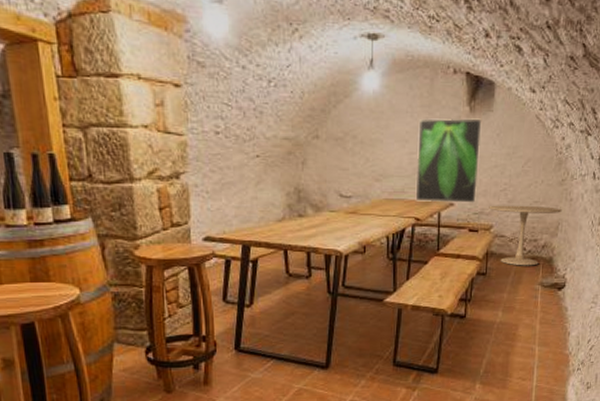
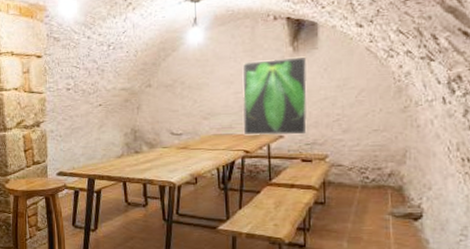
pedestal table: present [489,205,562,266] -> none [322,134,408,195]

